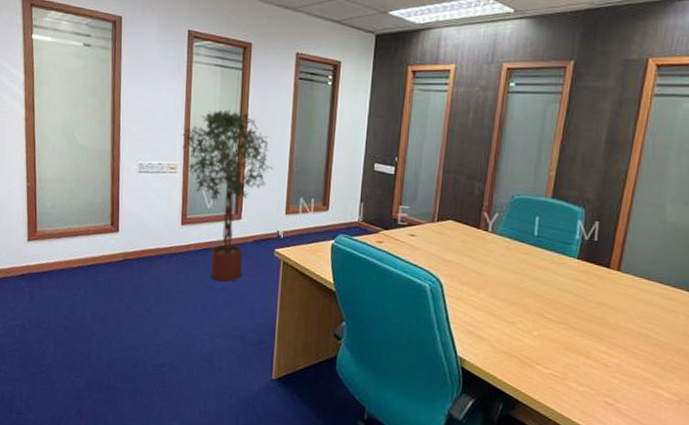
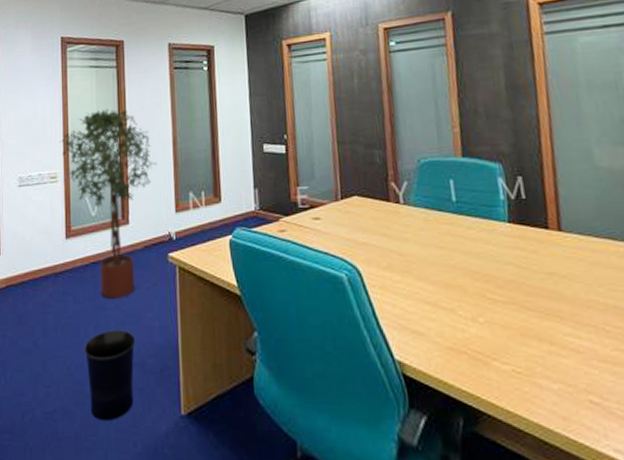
waste bin: none [192,306,239,377] -> present [84,330,136,421]

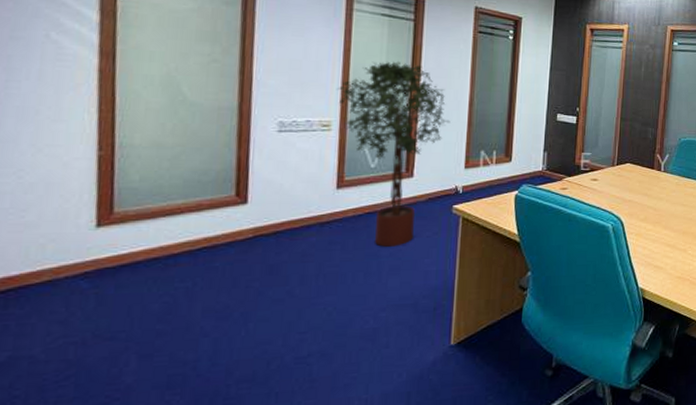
waste bin: present [84,330,136,421] -> none [350,275,410,359]

